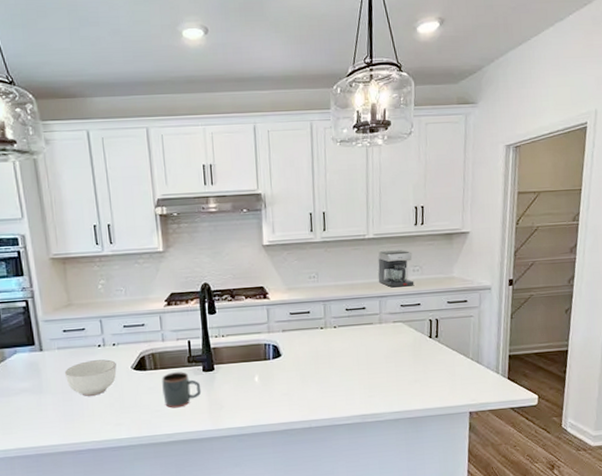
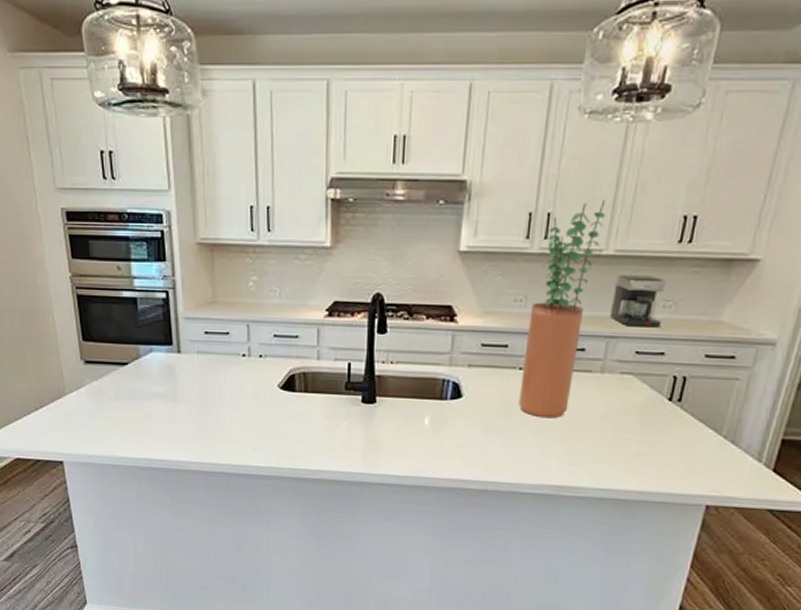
bowl: present [64,359,117,396] -> none [202,371,261,413]
mug: present [162,371,202,408] -> none [311,398,358,442]
vase: none [322,200,364,364] -> present [518,199,606,419]

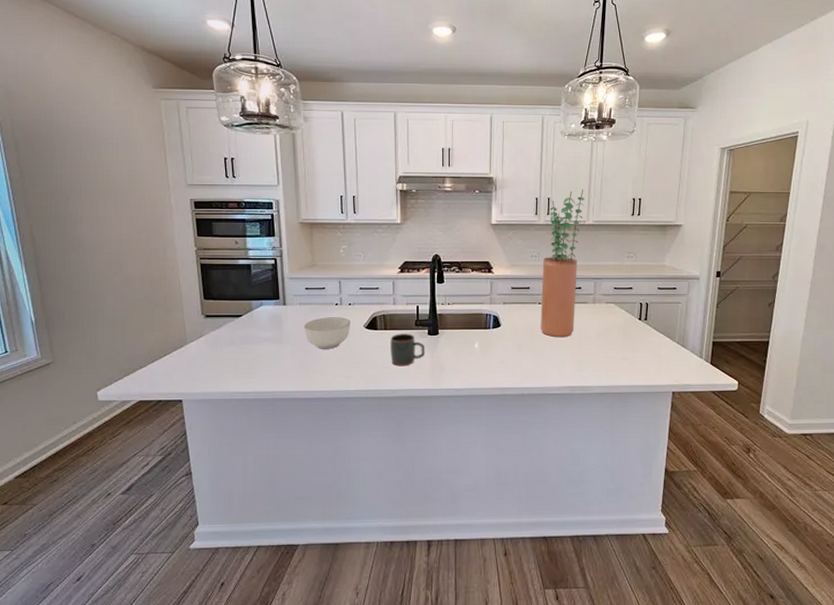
bowl: none [202,371,261,413] -> present [303,317,350,349]
mug: none [311,398,358,442] -> present [390,333,425,366]
coffee maker: present [609,275,667,328] -> none [594,237,628,271]

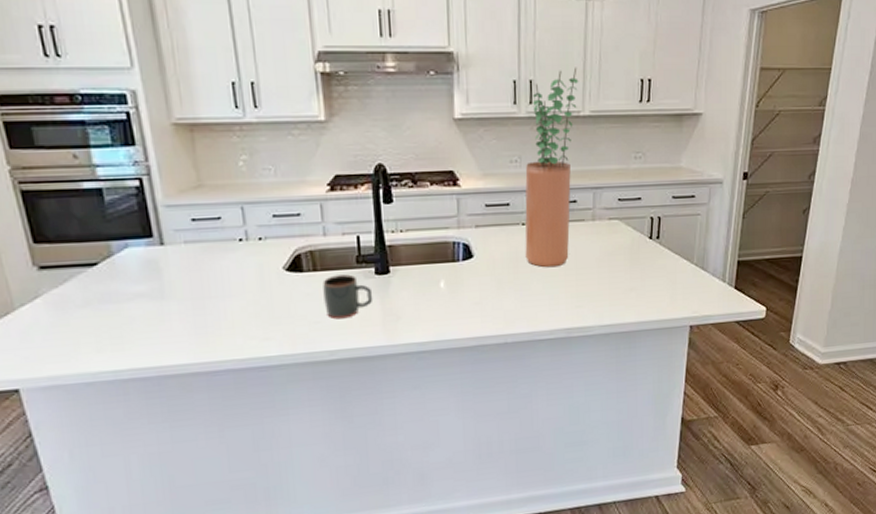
bowl: present [303,317,350,349] -> none [193,257,264,304]

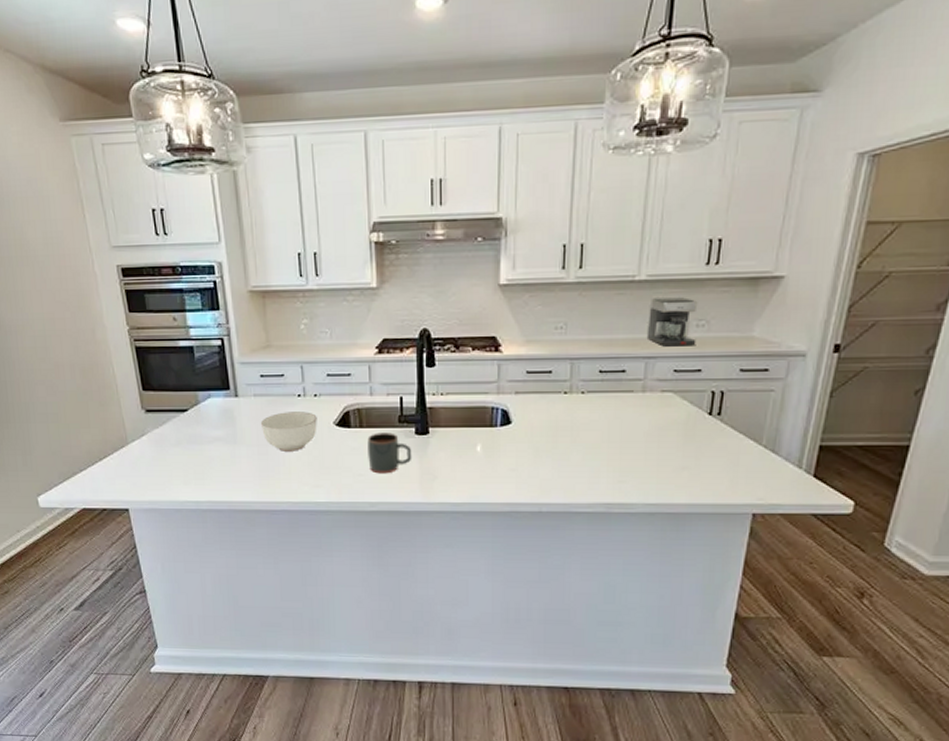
bowl: none [193,257,264,304] -> present [260,412,317,451]
vase: present [525,67,579,268] -> none [566,228,636,439]
coffee maker: none [593,132,636,178] -> present [646,297,698,347]

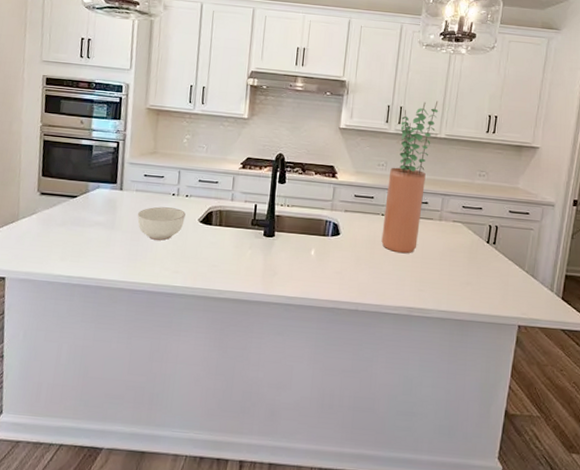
mug: present [367,432,412,474] -> none [222,231,260,267]
vase: none [566,228,636,439] -> present [381,101,439,254]
coffee maker: present [646,297,698,347] -> none [444,152,481,190]

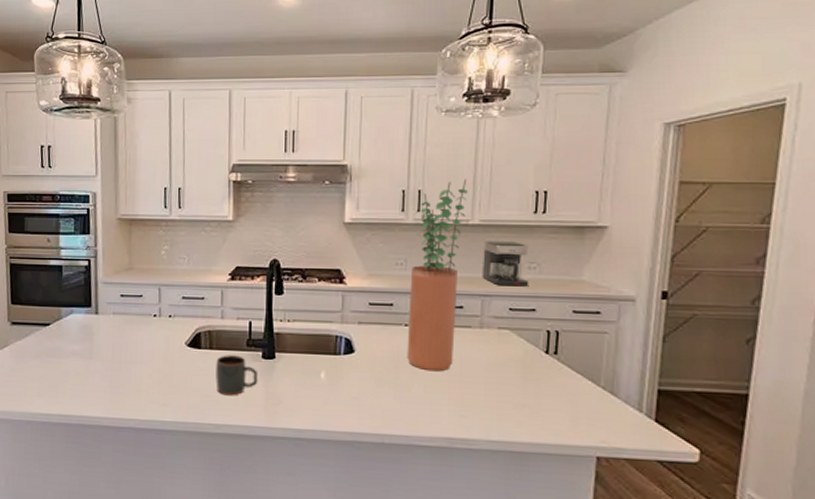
bowl: present [137,206,186,241] -> none [116,330,170,369]
mug: none [222,231,260,267] -> present [215,355,259,396]
coffee maker: none [444,152,481,190] -> present [482,241,529,287]

